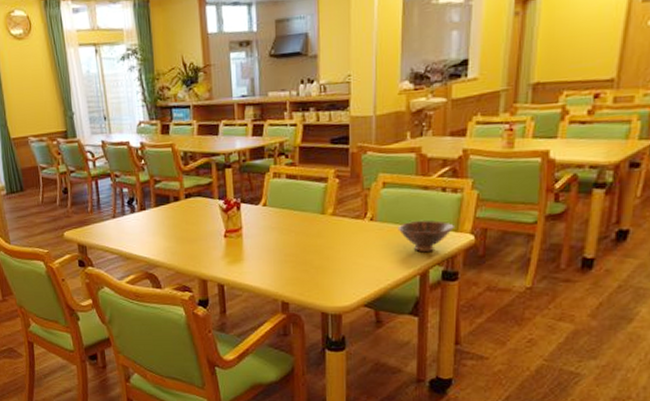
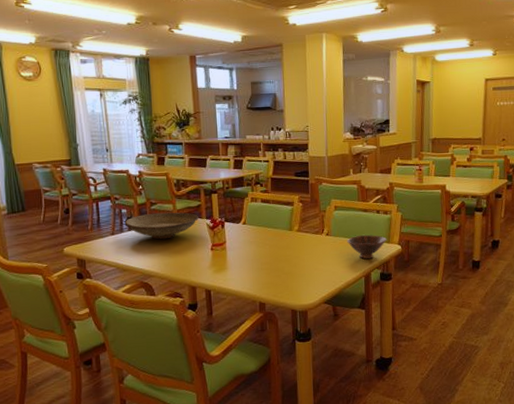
decorative bowl: none [126,191,211,224] -> present [124,212,199,240]

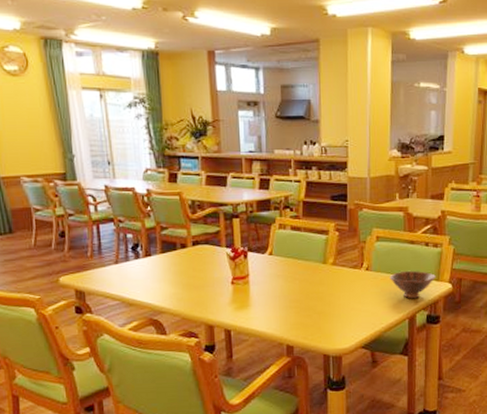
decorative bowl: present [124,212,199,240] -> none [130,238,218,271]

